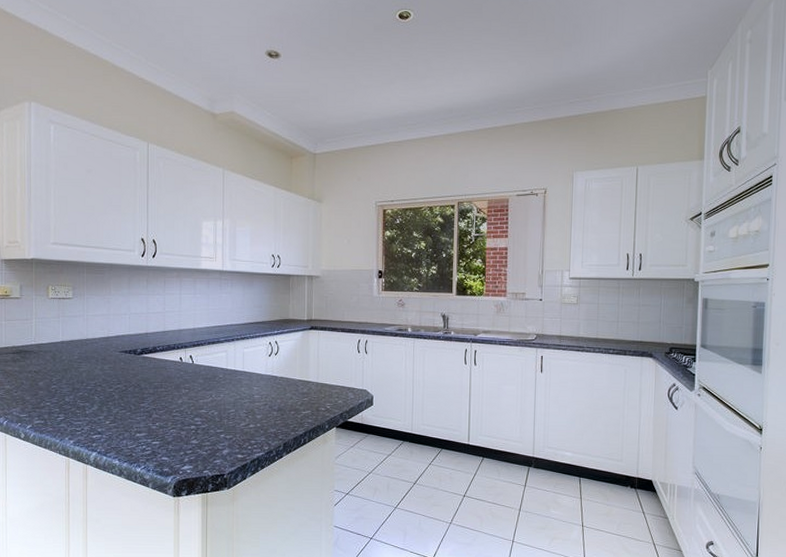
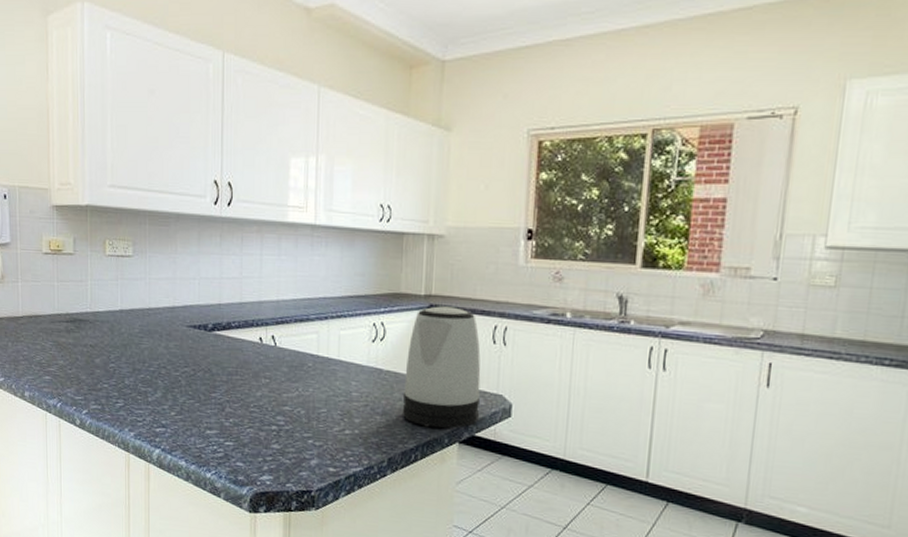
kettle: none [293,327,351,418] -> present [402,306,481,429]

